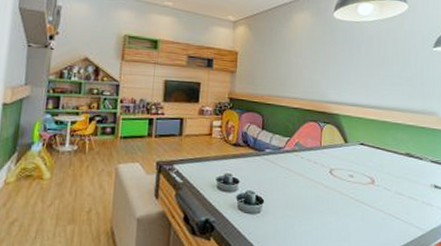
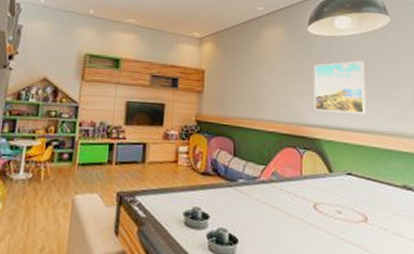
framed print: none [335,44,382,92] -> present [313,60,366,114]

